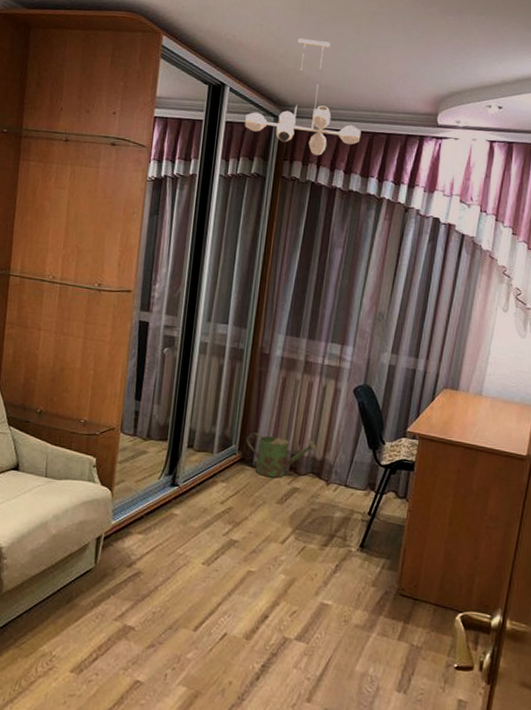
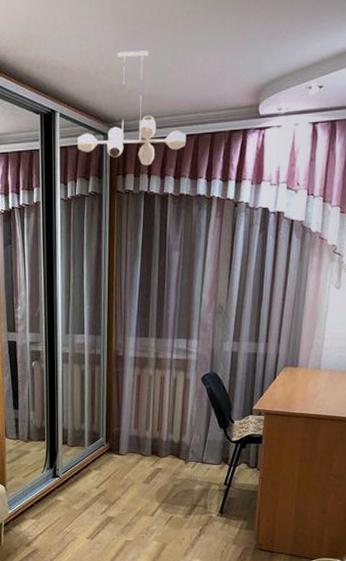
watering can: present [246,432,318,478] -> none [111,425,175,462]

